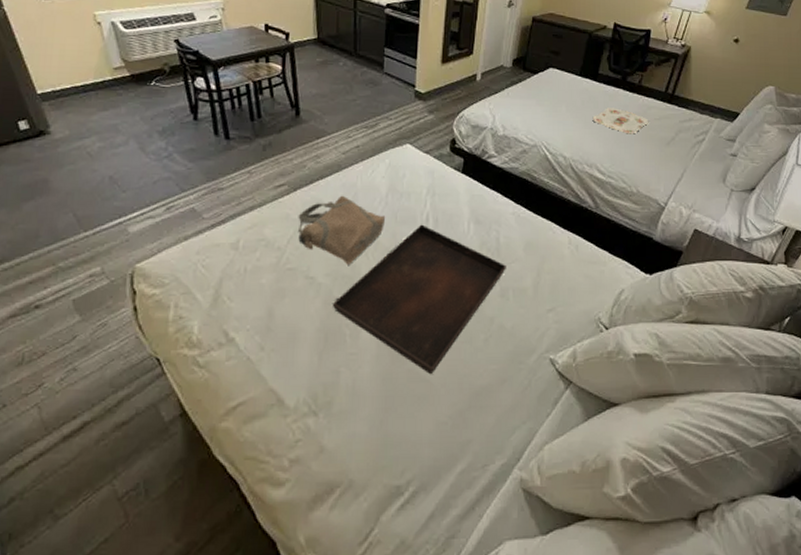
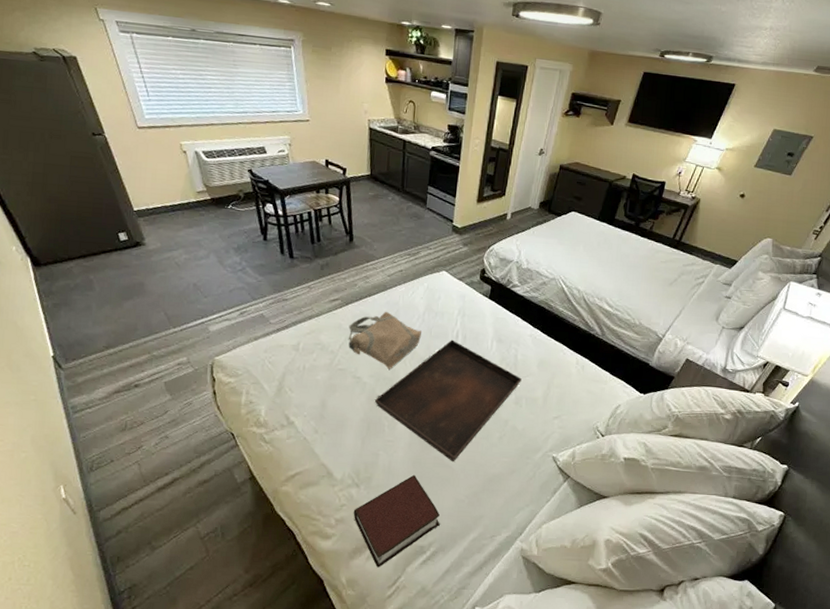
bible: none [311,394,419,519] -> present [353,474,440,568]
serving tray: present [592,108,649,134] -> none [606,249,656,274]

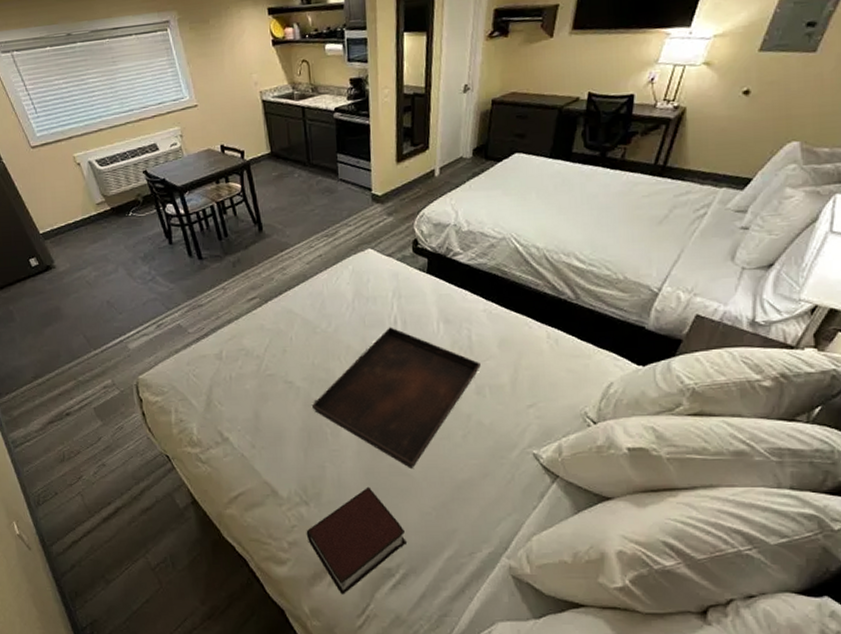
tote bag: present [348,311,421,369] -> none [271,303,354,369]

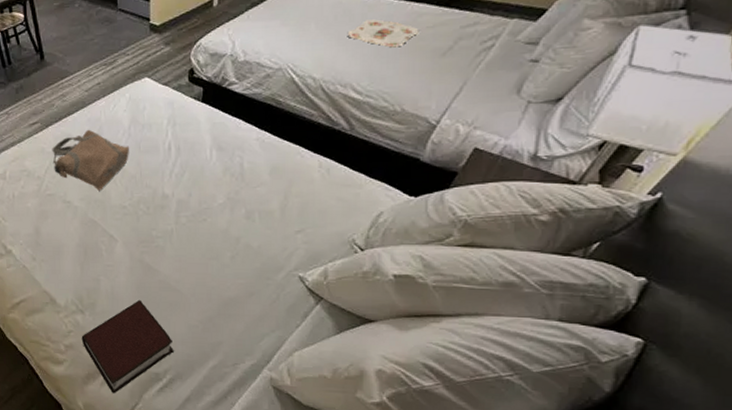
tote bag: none [271,303,354,369] -> present [52,129,129,191]
serving tray: present [312,327,481,468] -> none [89,153,251,285]
serving tray: none [567,188,636,217] -> present [347,19,419,48]

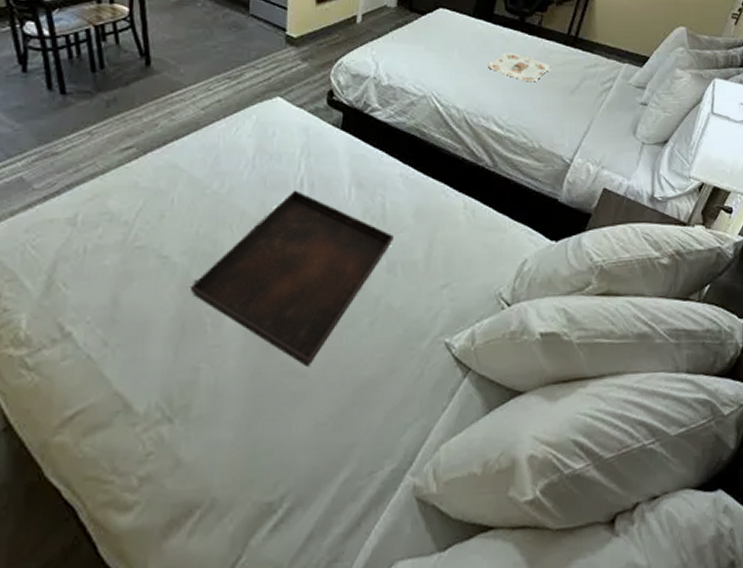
tote bag: present [52,129,129,191] -> none [148,158,252,240]
bible: present [81,299,174,394] -> none [165,392,295,547]
serving tray: none [89,153,251,285] -> present [191,190,393,366]

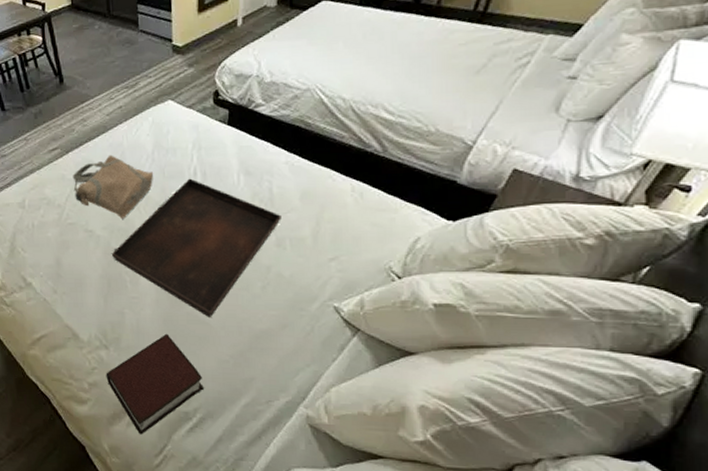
tote bag: none [148,158,252,240] -> present [72,155,153,219]
bible: none [165,392,295,547] -> present [106,333,204,435]
serving tray: present [488,52,551,82] -> none [377,37,452,66]

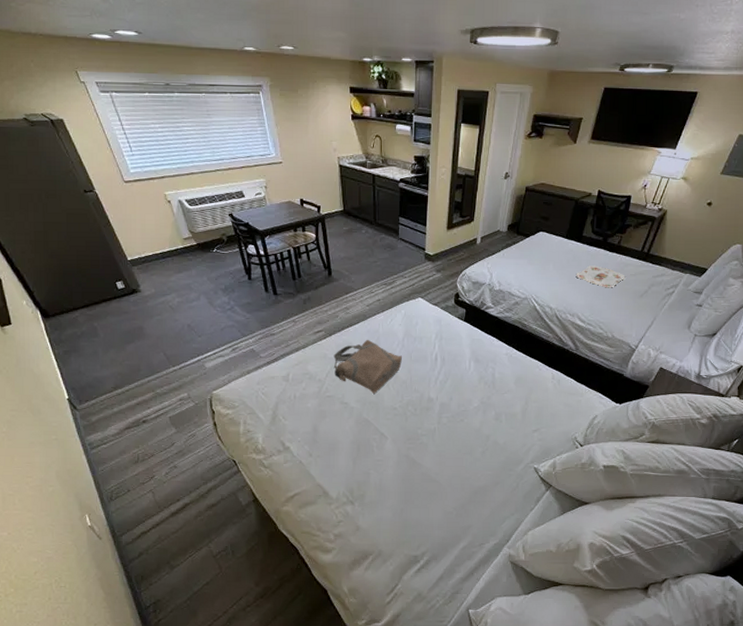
bible: present [106,333,204,435] -> none [350,490,431,577]
serving tray: present [112,178,281,317] -> none [363,362,500,476]
serving tray: none [377,37,452,66] -> present [576,265,626,288]

